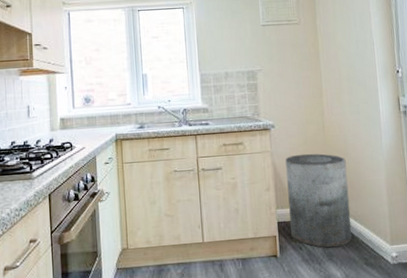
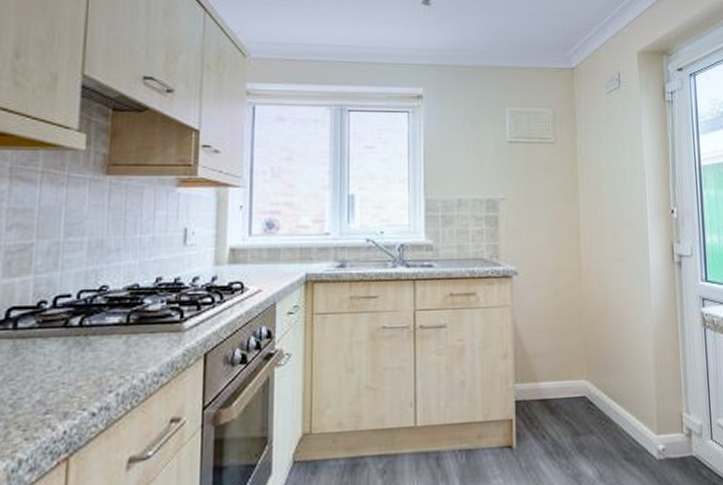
trash can: present [285,153,353,248] -> none [529,310,610,437]

